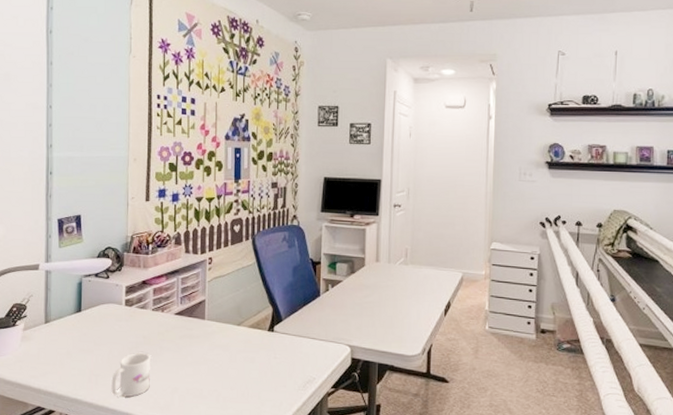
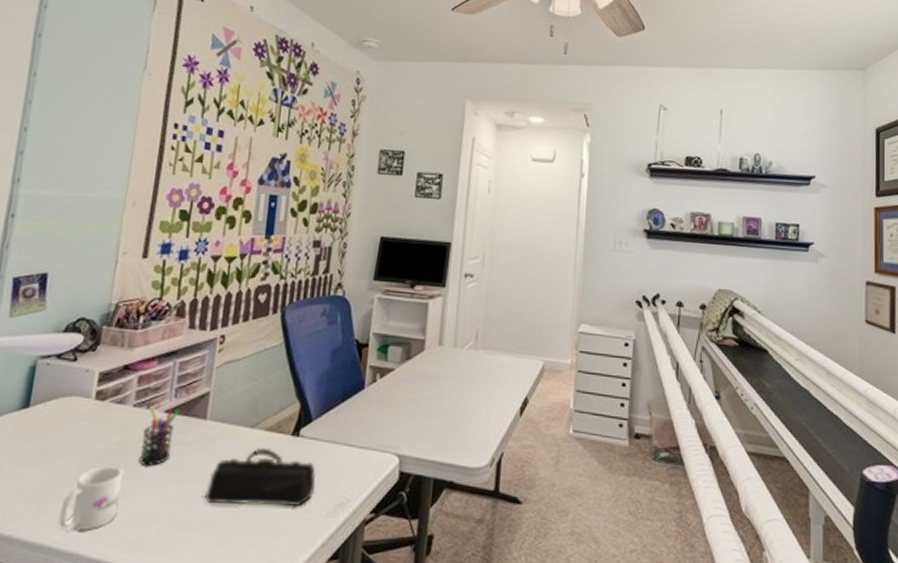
pen holder: none [161,312,185,353] -> present [139,408,180,466]
pencil case: none [210,340,288,382] -> present [205,447,316,506]

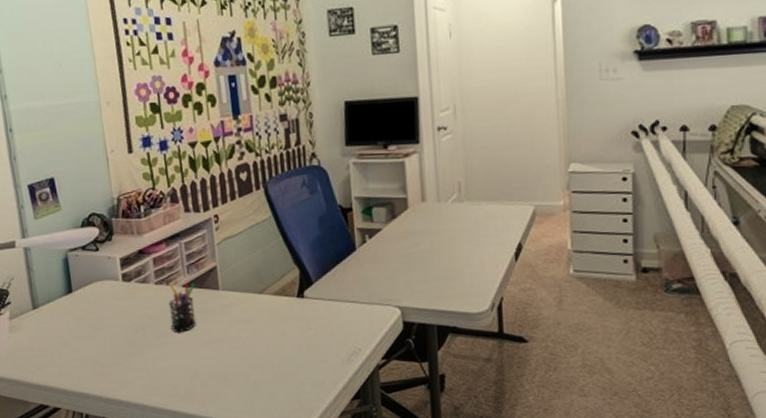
mug: present [58,466,123,530] -> none [119,334,165,386]
pencil case: present [205,447,316,506] -> none [233,309,327,359]

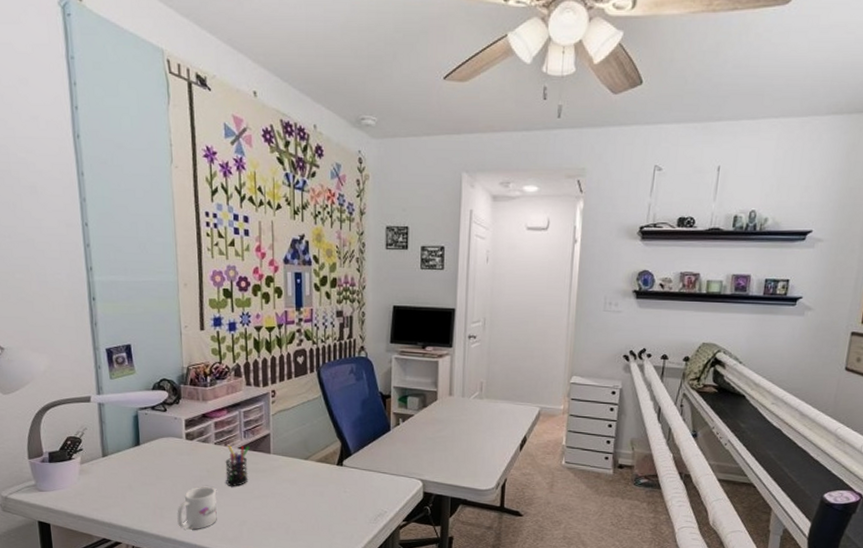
mug: none [119,334,165,386] -> present [177,486,217,529]

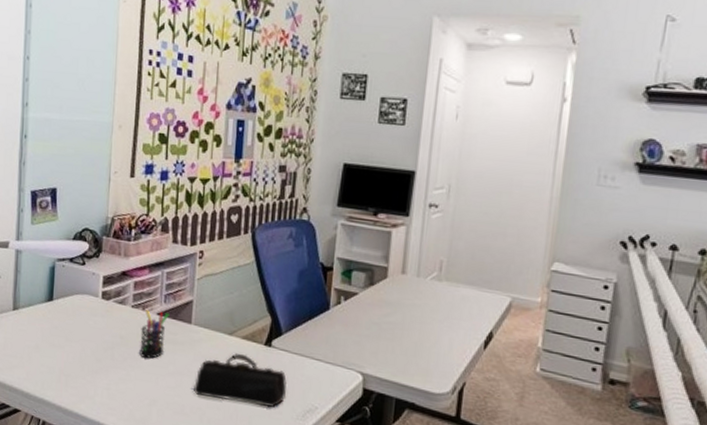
mug: present [177,486,217,529] -> none [82,355,127,405]
pencil case: none [278,474,358,515] -> present [194,352,287,408]

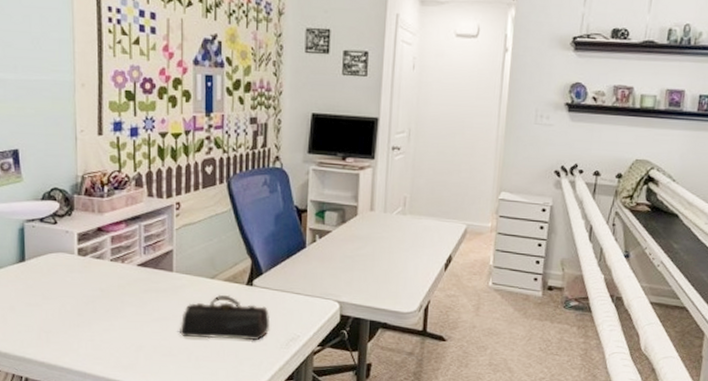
pen holder: present [139,310,170,359] -> none [122,262,150,308]

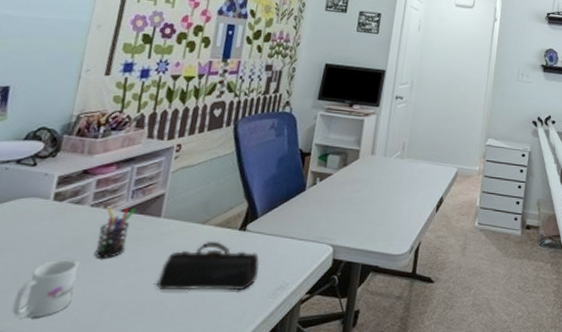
mug: none [65,307,111,355] -> present [12,259,79,317]
pen holder: none [122,262,150,308] -> present [94,208,136,258]

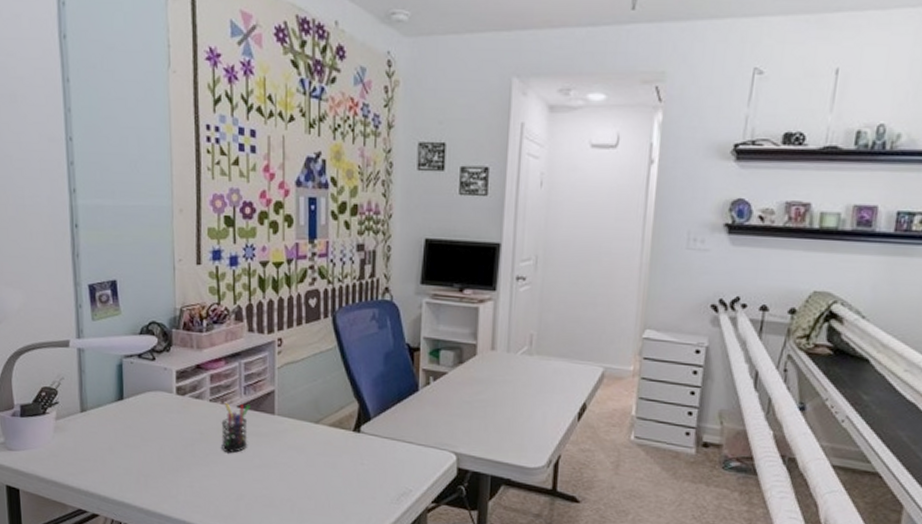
mug: present [12,259,79,317] -> none [164,451,210,503]
pencil case: present [157,240,260,291] -> none [282,441,378,493]

